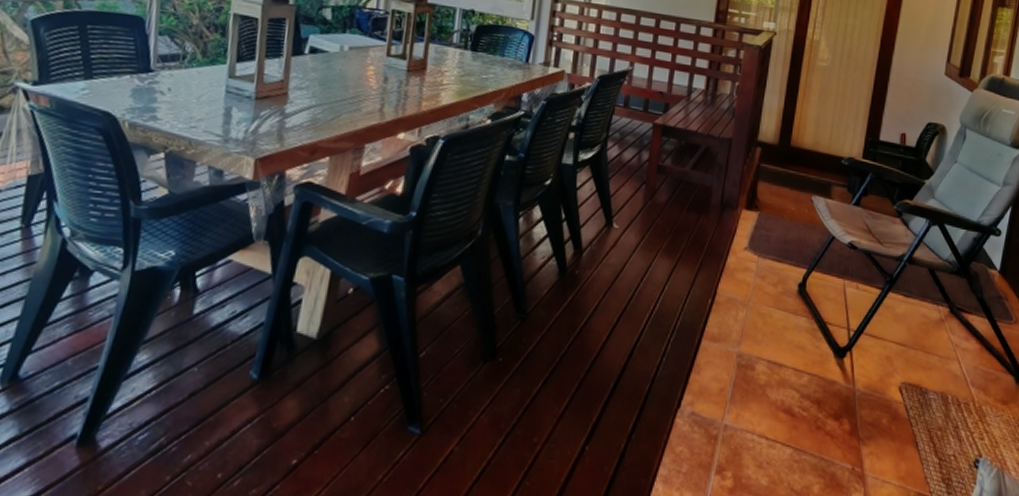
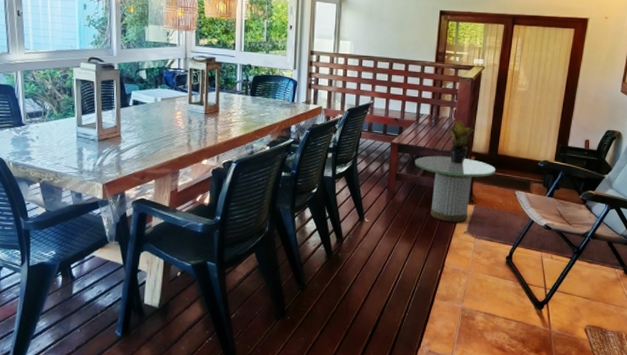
side table: none [683,143,788,235] -> present [415,155,496,222]
potted plant: none [726,98,763,157] -> present [447,120,476,164]

